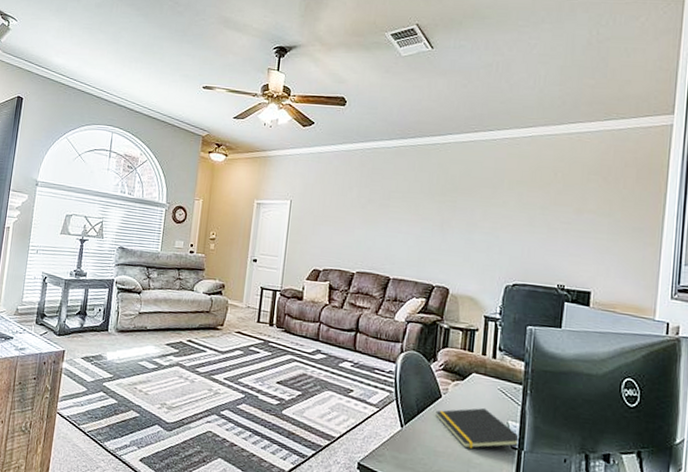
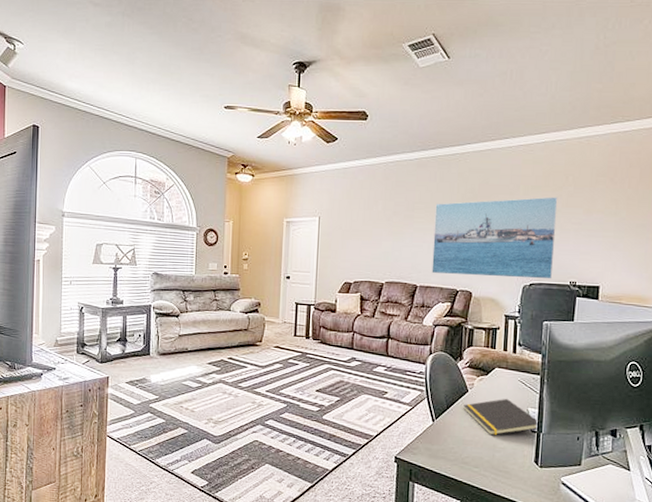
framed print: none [406,193,546,281] -> present [431,196,558,280]

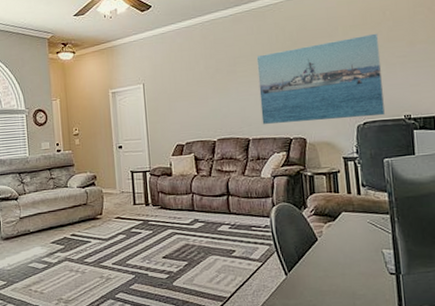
notepad: present [463,398,539,436] -> none [315,242,396,283]

